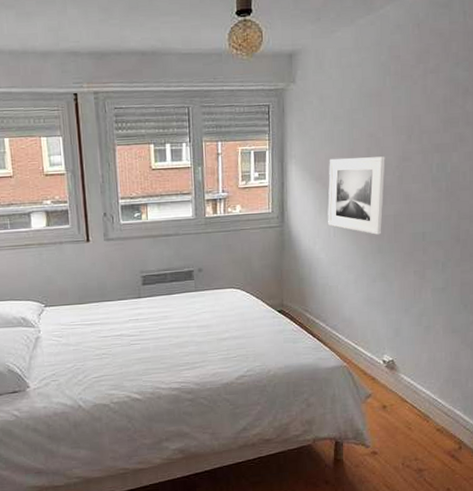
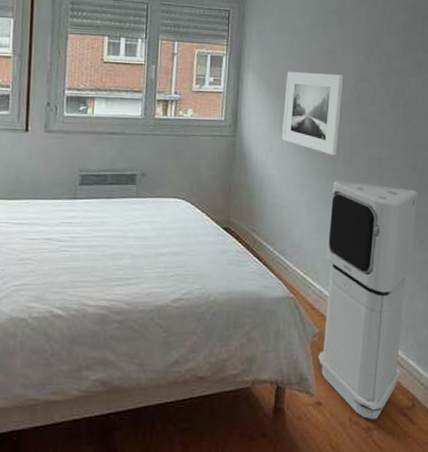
air purifier: none [372,256,462,463] -> present [318,180,418,420]

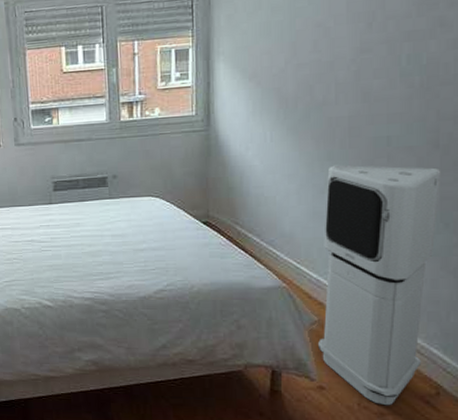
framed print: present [282,71,344,156] -> none [263,49,337,140]

